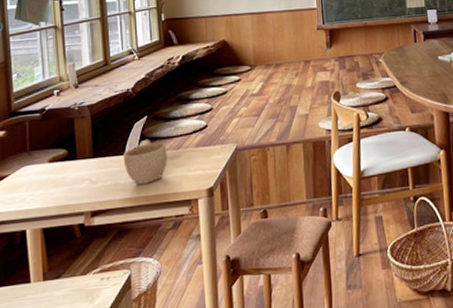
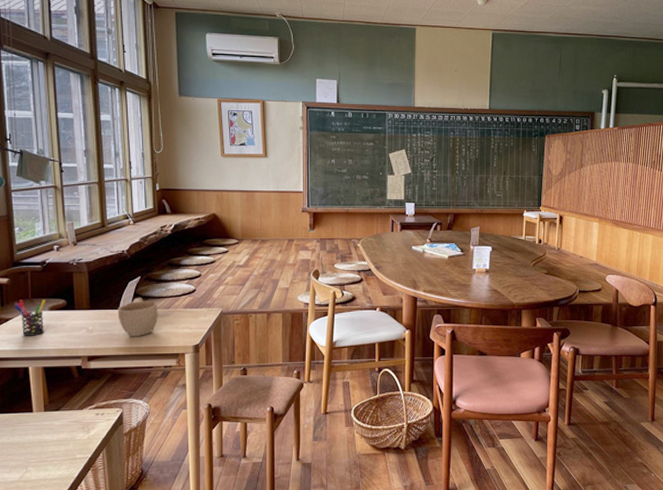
pen holder: none [10,151,45,195] -> present [14,300,45,336]

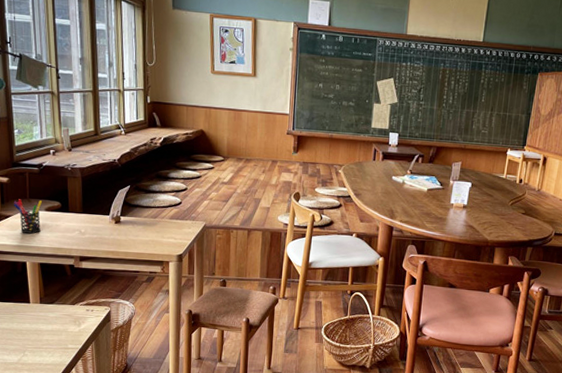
cup: present [118,297,158,336] -> none [108,205,146,242]

